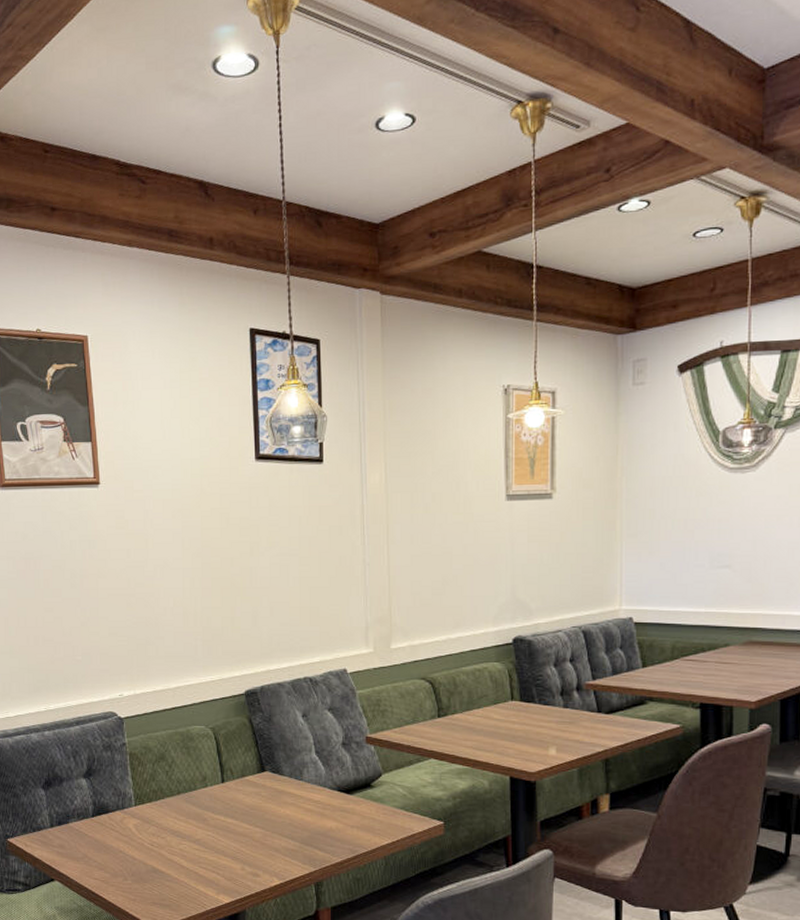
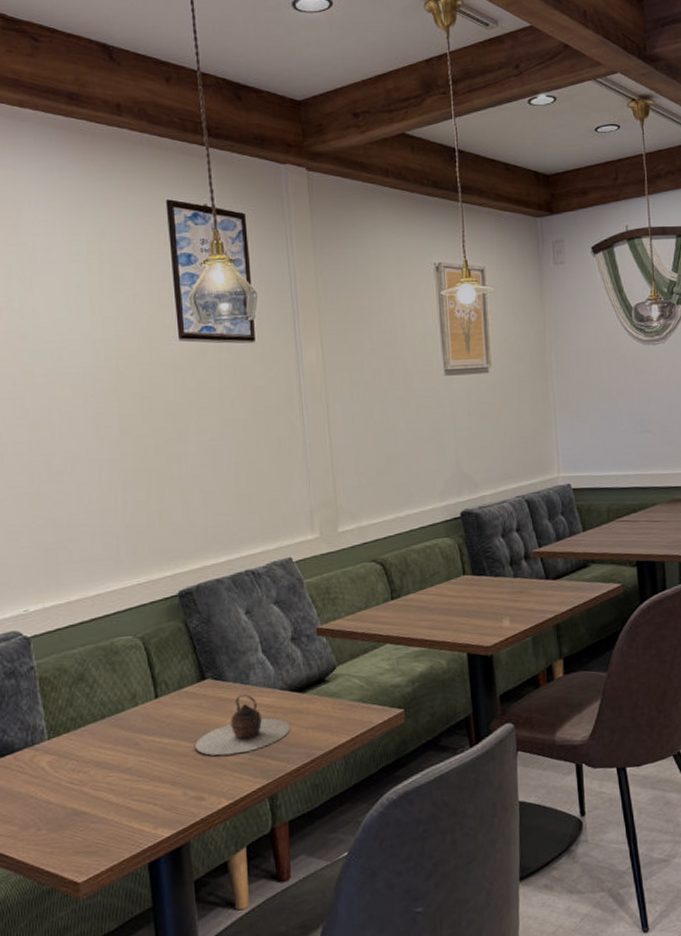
teapot: none [254,789,338,841] -> present [195,694,291,756]

